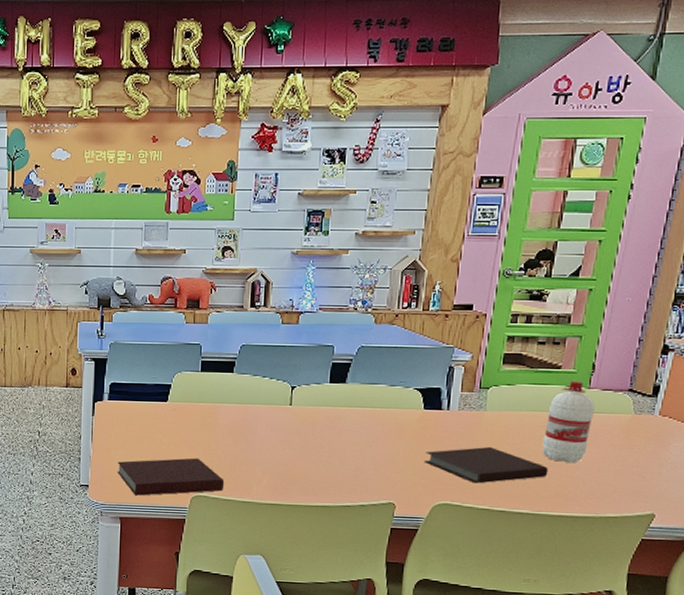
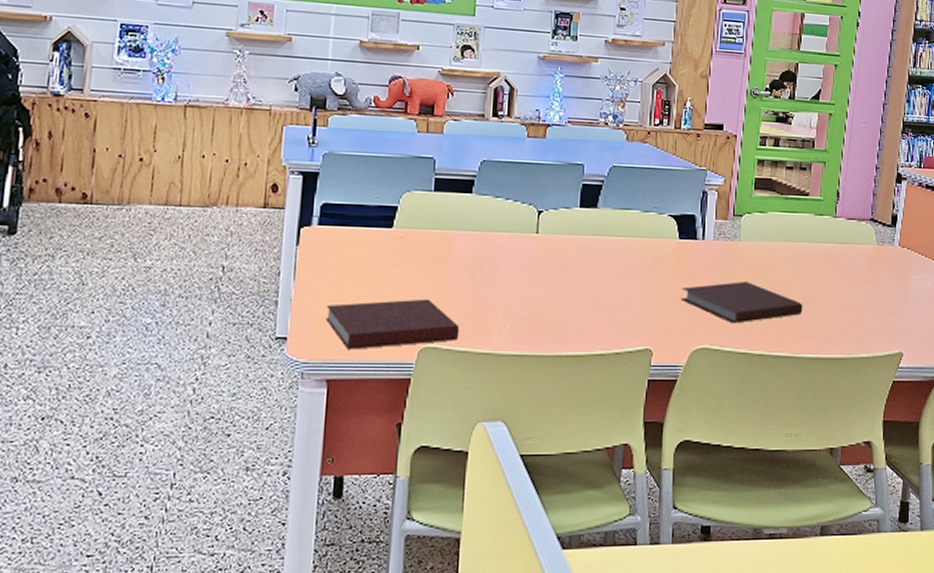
water bottle: present [542,380,595,464] -> none [796,208,841,299]

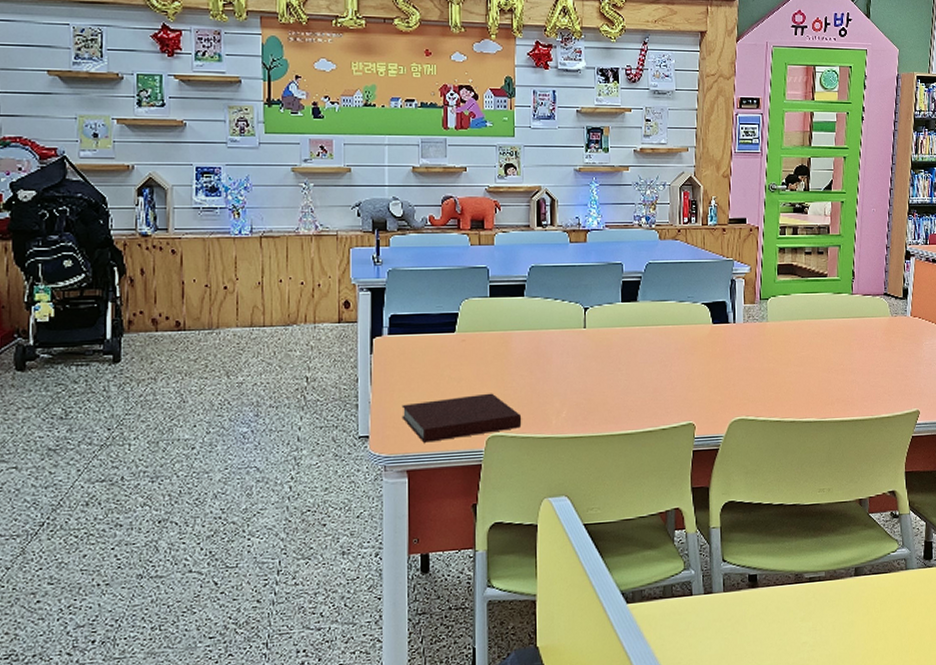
notebook: present [680,280,803,324] -> none [717,356,828,396]

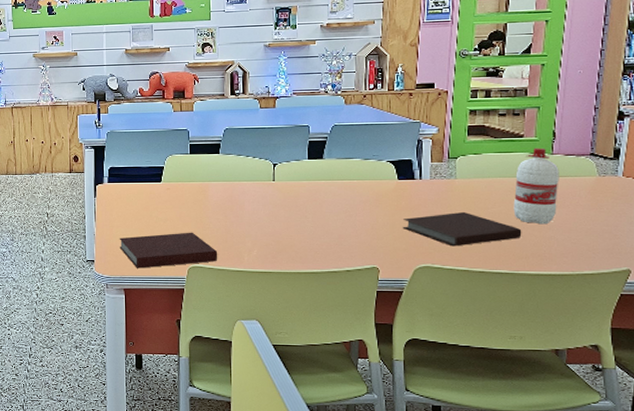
notebook: none [717,356,828,396] -> present [402,211,522,247]
water bottle: none [819,287,859,368] -> present [513,147,559,225]

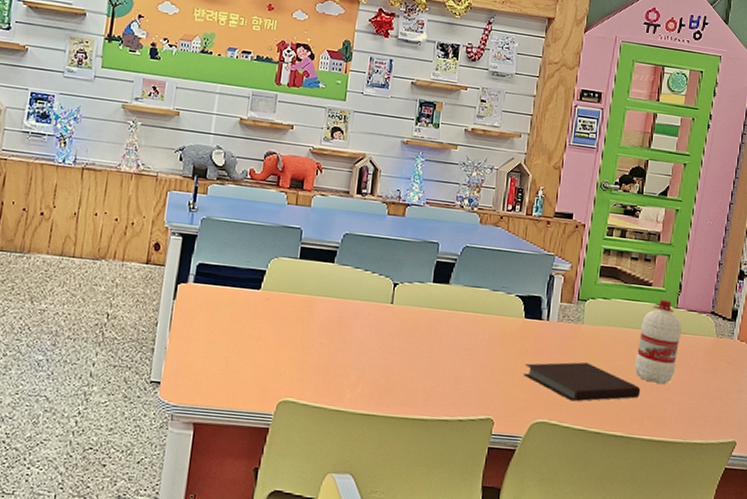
notebook: present [119,232,218,268] -> none [195,355,316,398]

